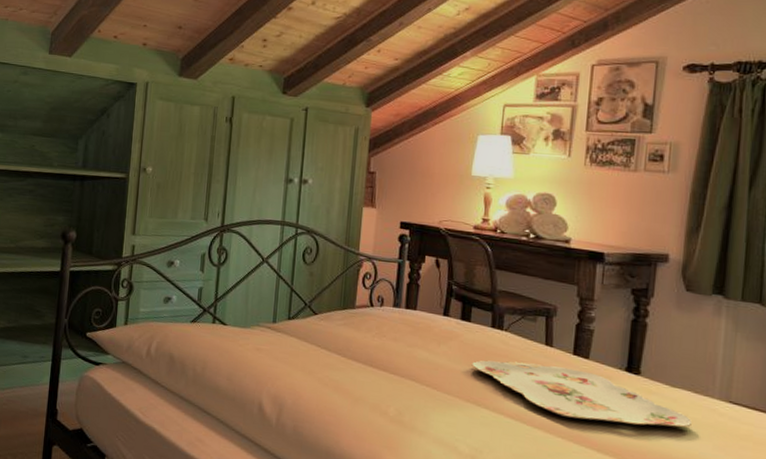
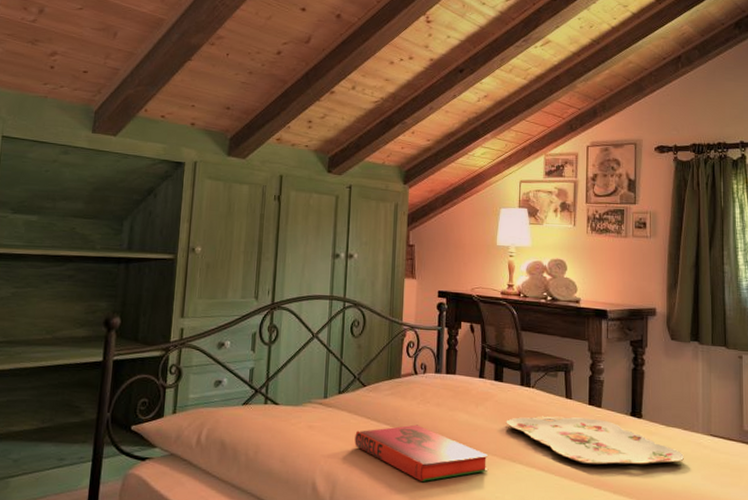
hardback book: none [303,357,450,416] -> present [354,424,489,483]

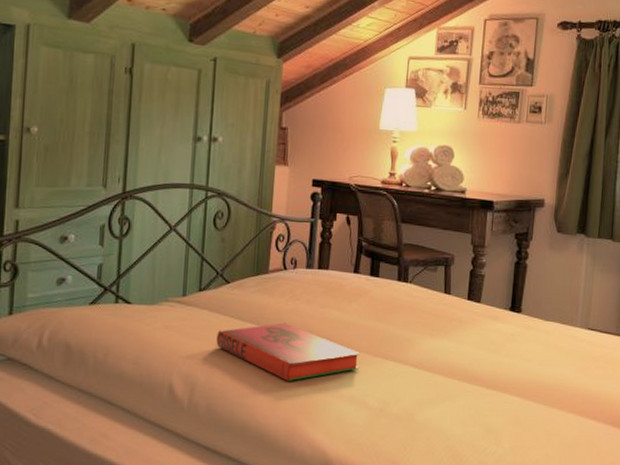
serving tray: present [506,416,684,465] -> none [380,312,560,360]

